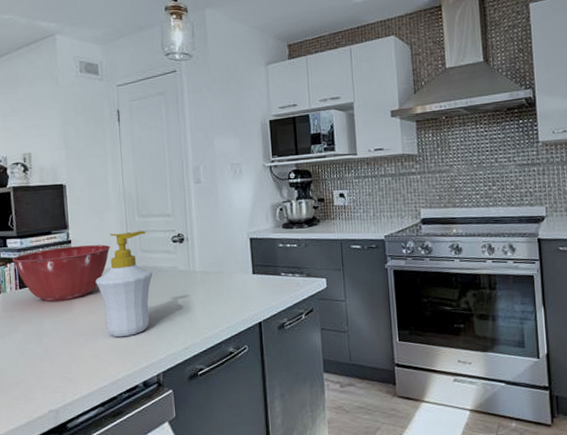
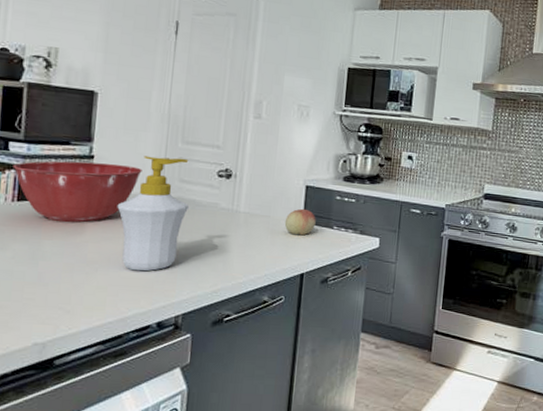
fruit: none [236,260,265,287] -> present [284,208,316,236]

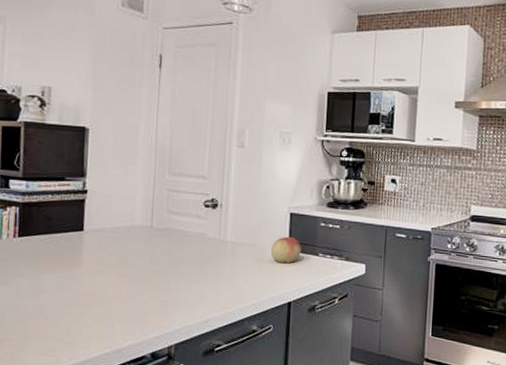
mixing bowl: present [13,161,142,223] -> none [13,196,133,256]
soap bottle: present [117,156,189,271] -> none [110,189,177,303]

